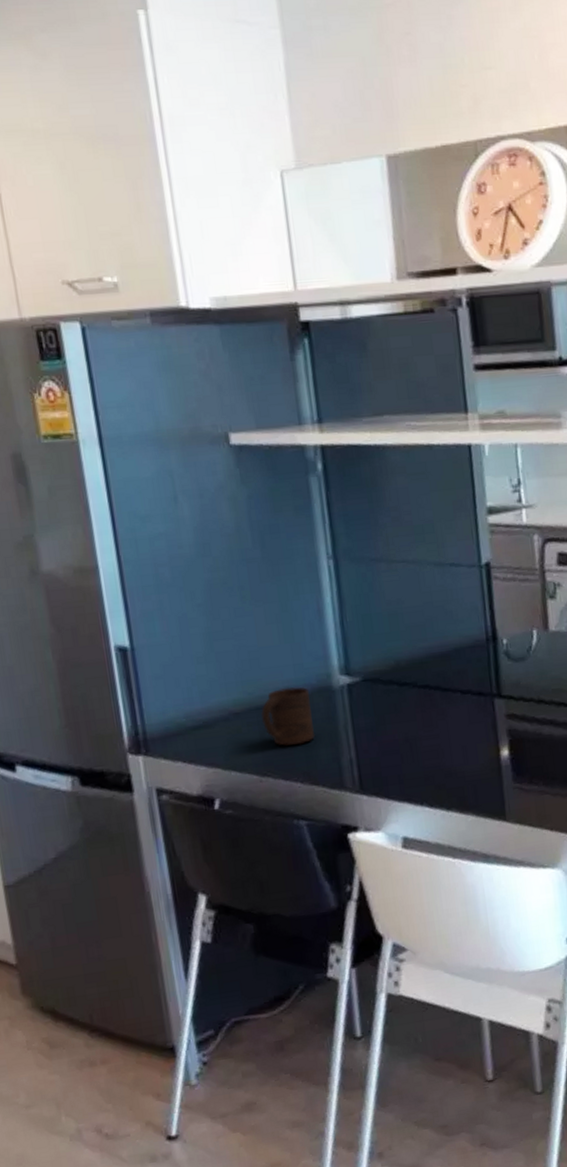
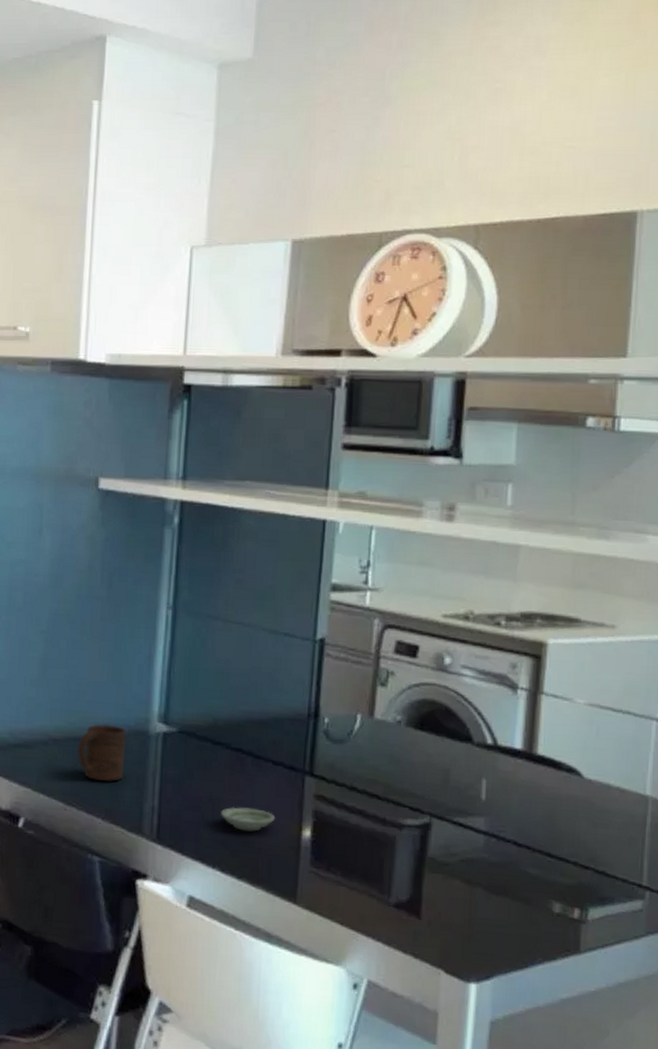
saucer: none [419,739,473,764] -> present [221,807,276,832]

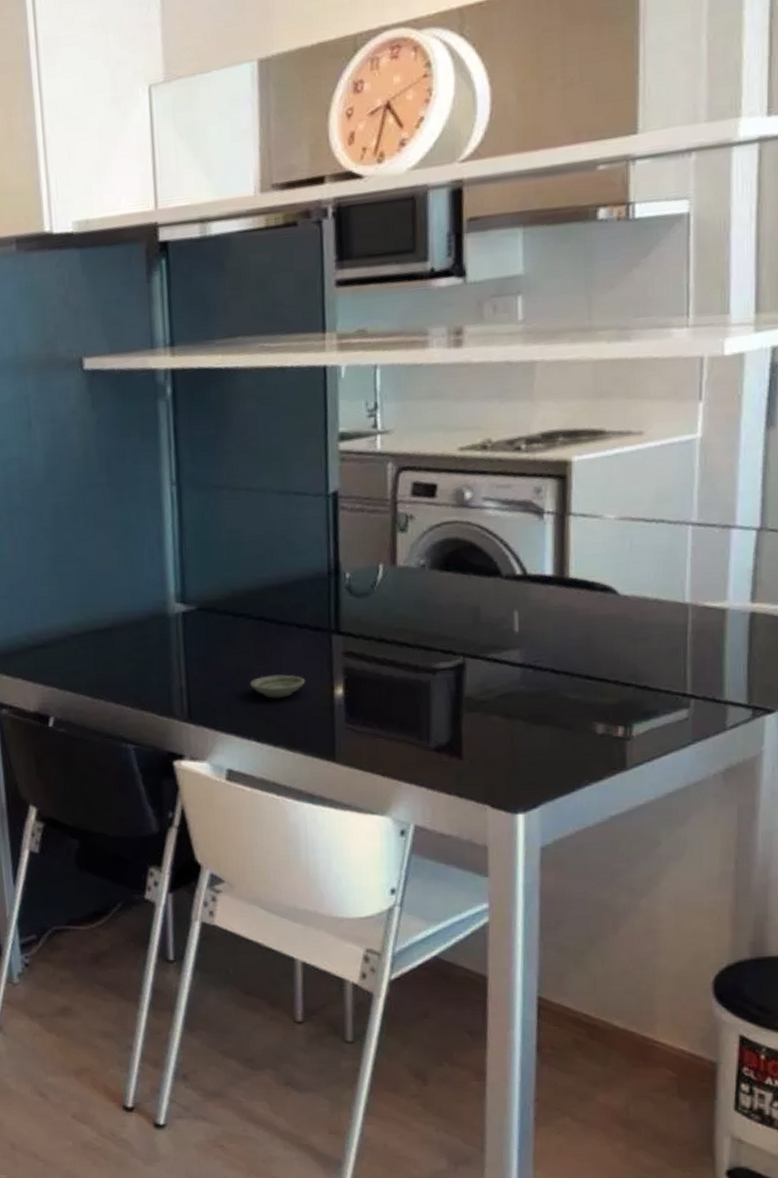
cup: present [77,723,126,782] -> none [97,612,148,670]

